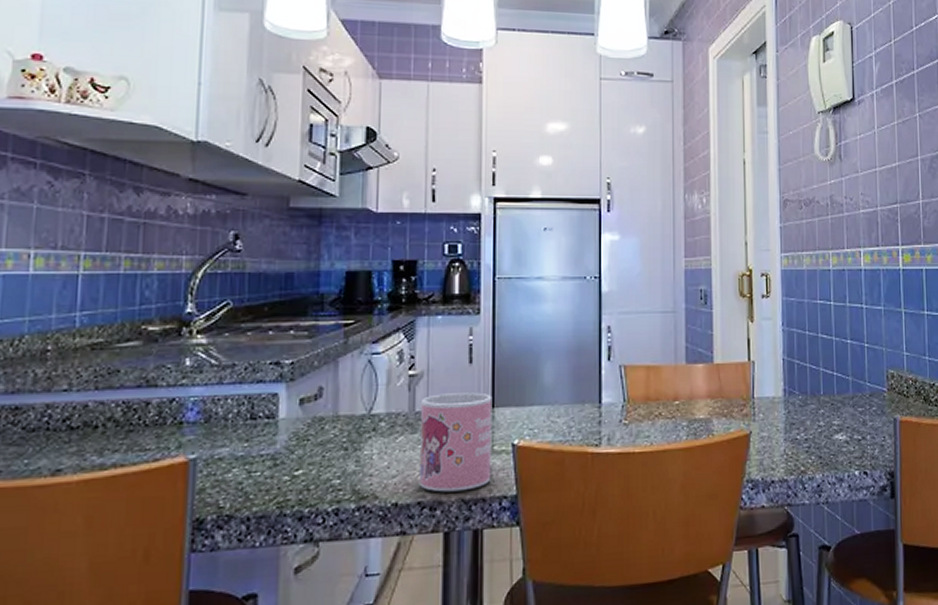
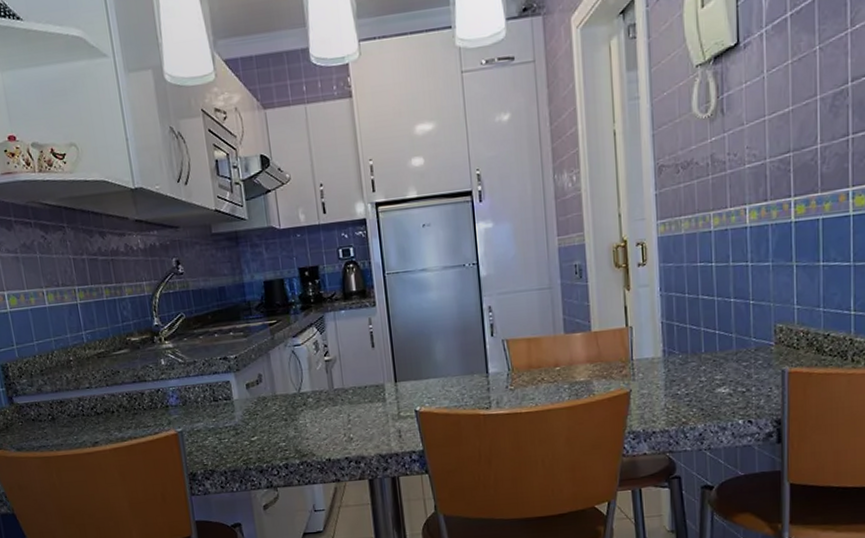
mug: present [419,392,493,493] -> none [337,370,401,450]

